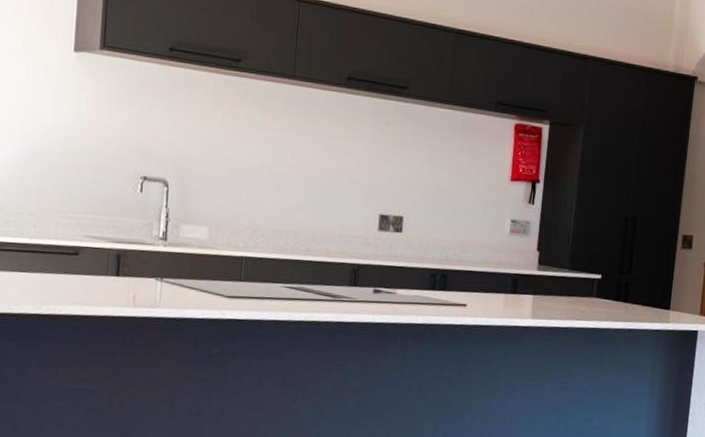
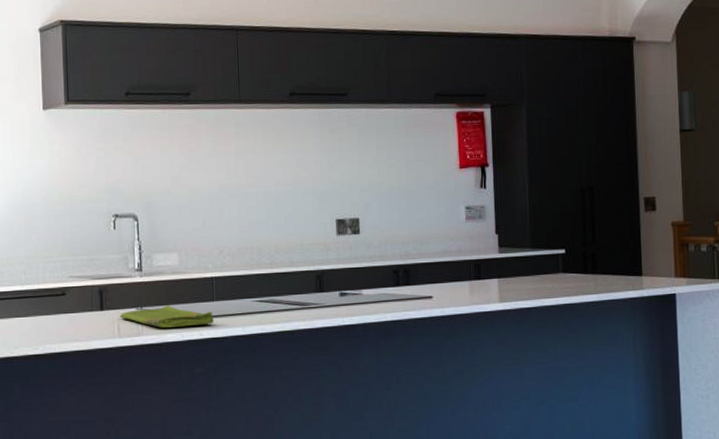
dish towel: none [137,279,239,305] -> present [120,305,214,328]

